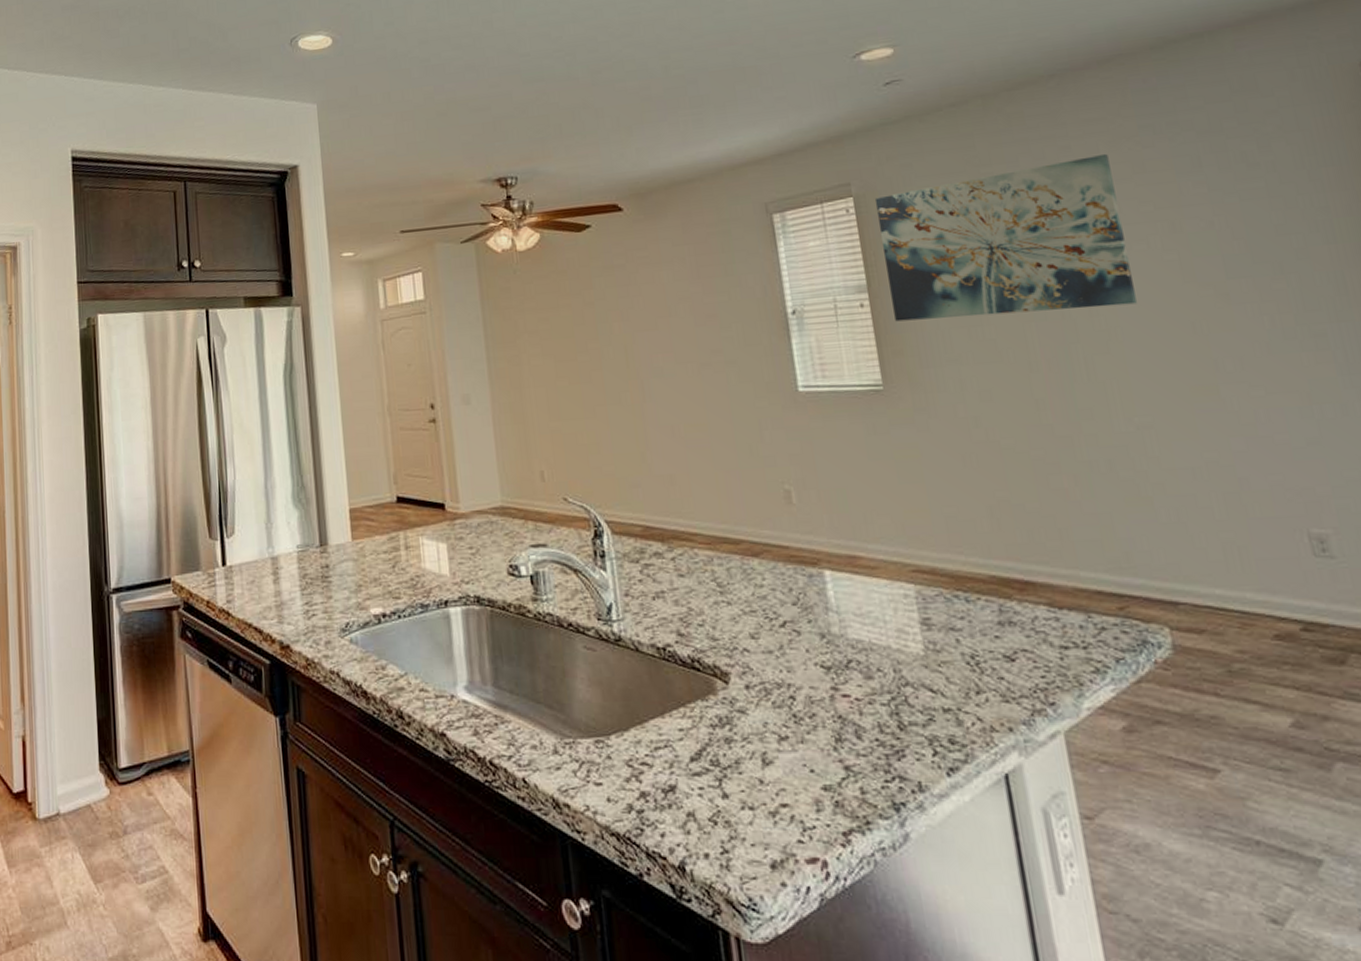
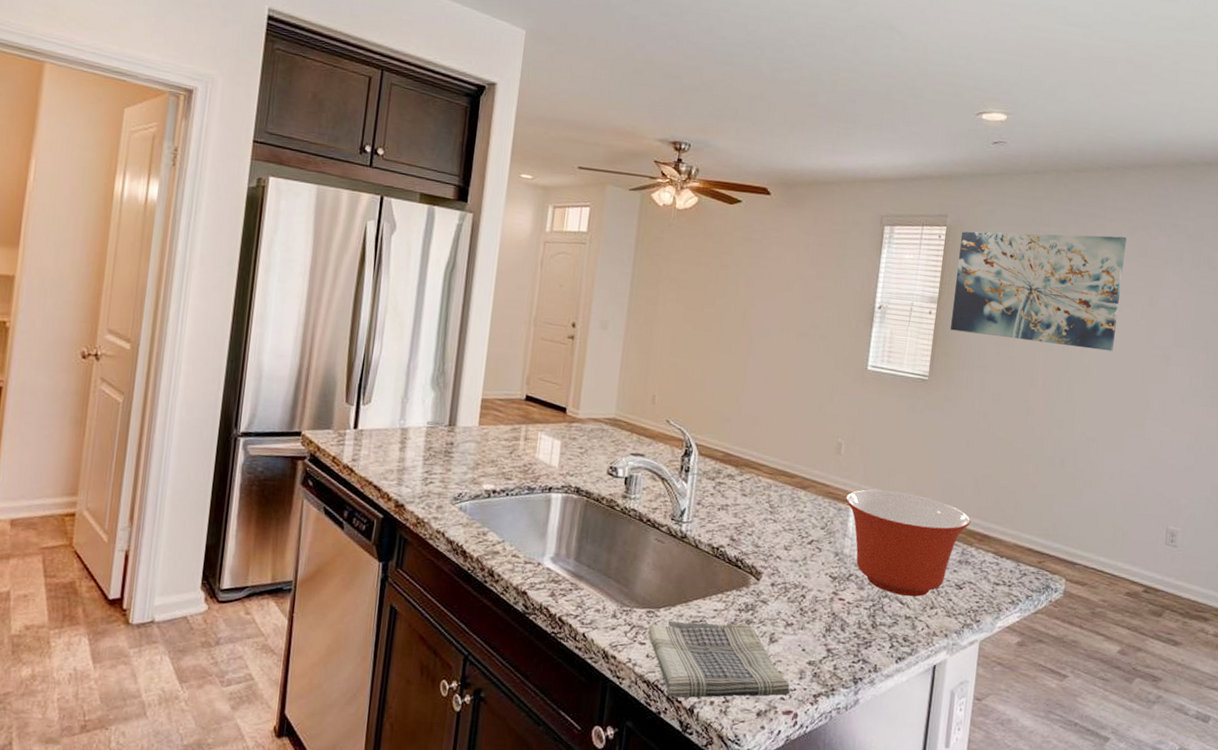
dish towel: none [601,744,809,853] -> present [648,620,790,699]
mixing bowl: none [815,540,1000,681] -> present [846,489,971,597]

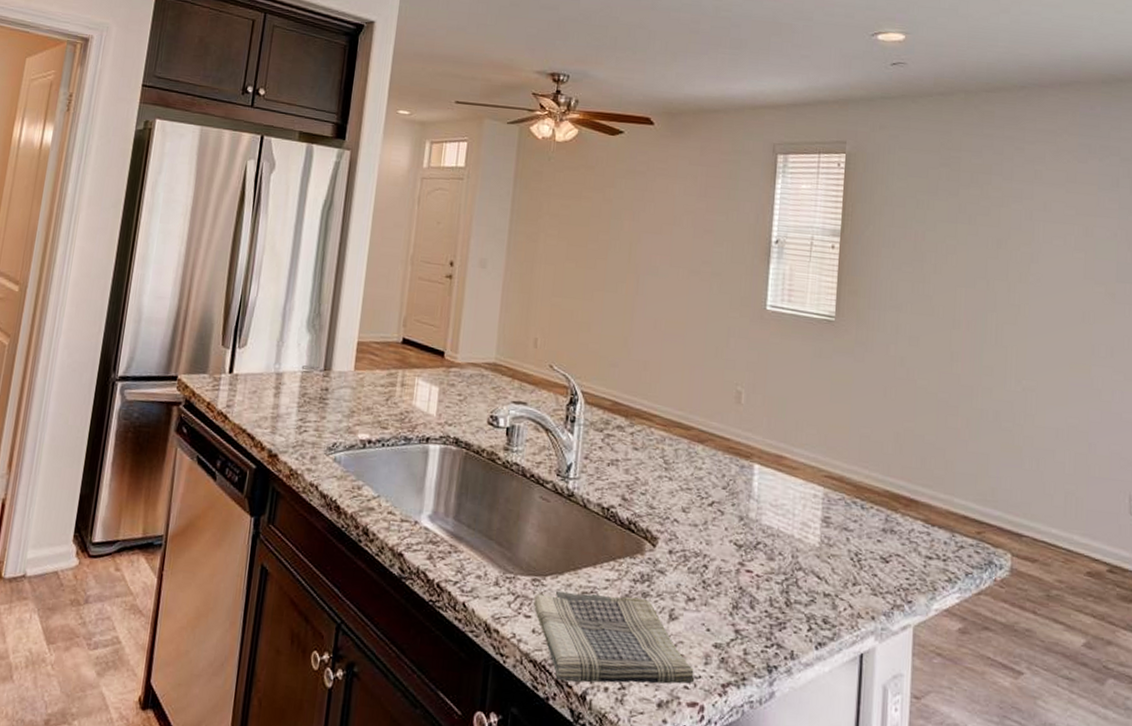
mixing bowl: present [846,489,971,597] -> none [749,444,894,571]
wall art: present [950,231,1127,352] -> none [857,158,1051,289]

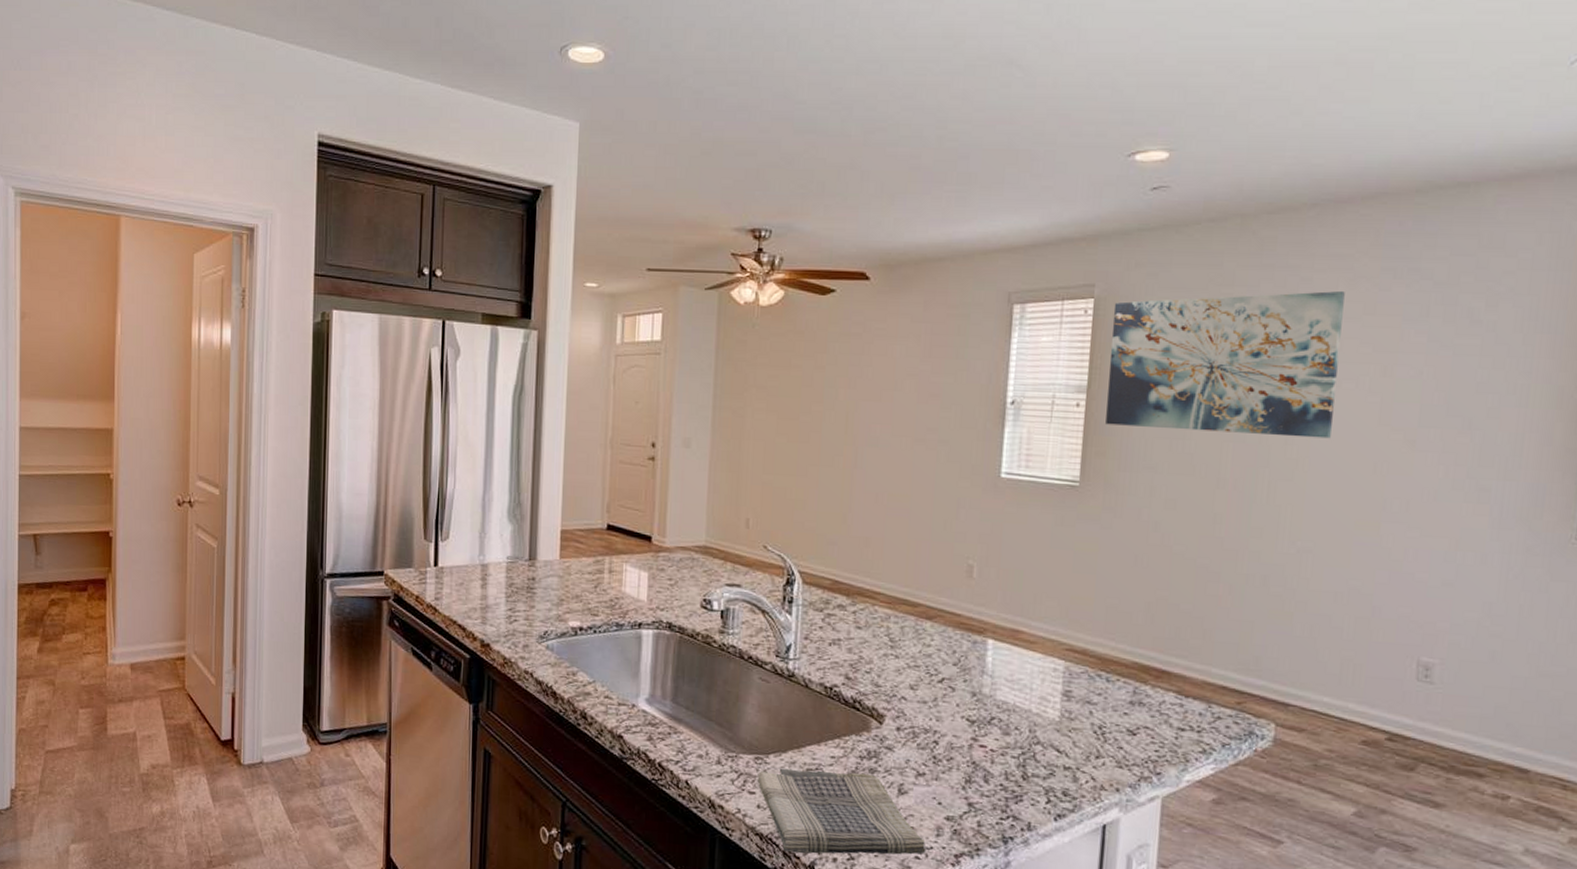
wall art: none [857,158,1051,289] -> present [1105,290,1345,439]

